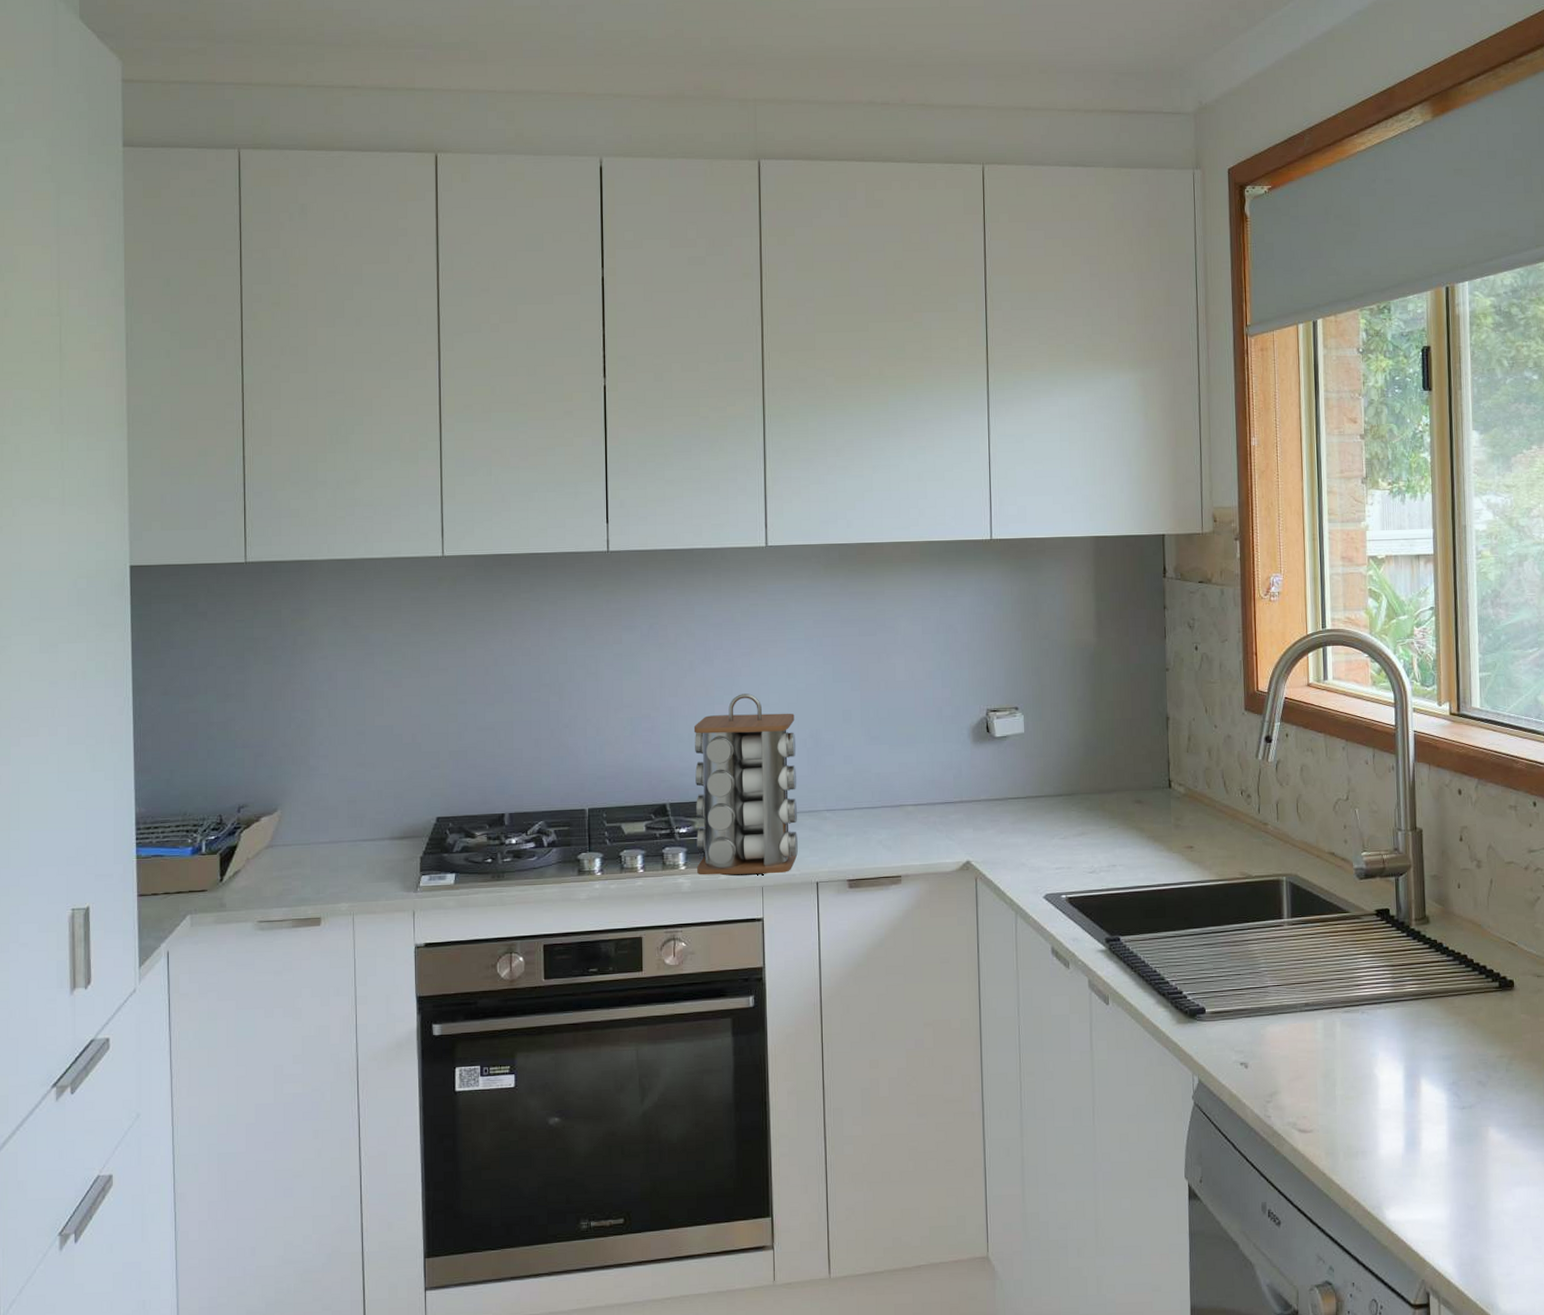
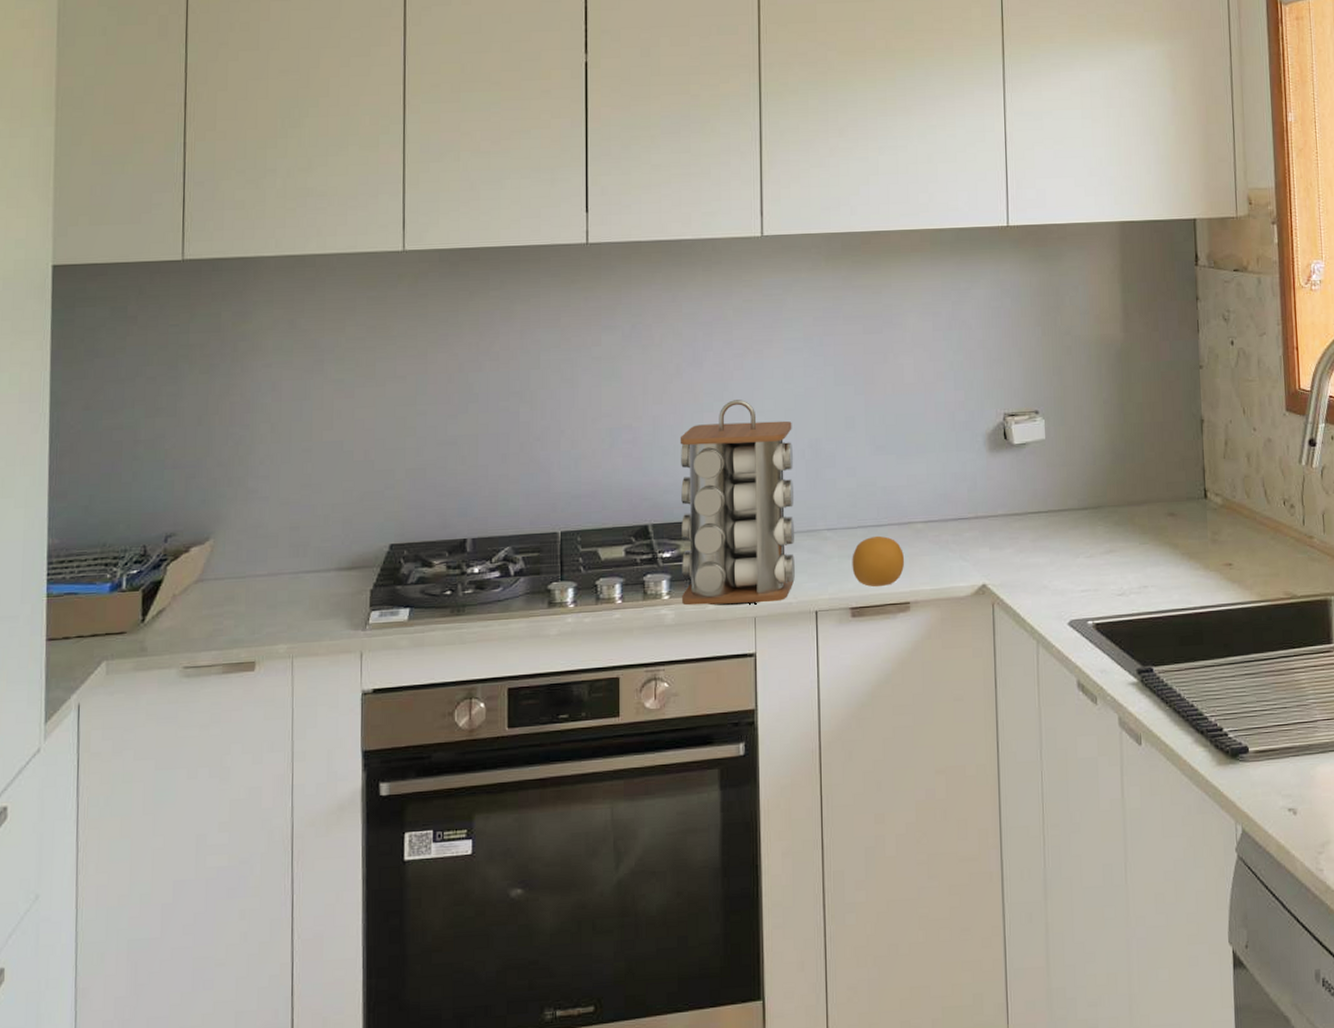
fruit: none [849,816,896,862] -> present [852,535,904,588]

